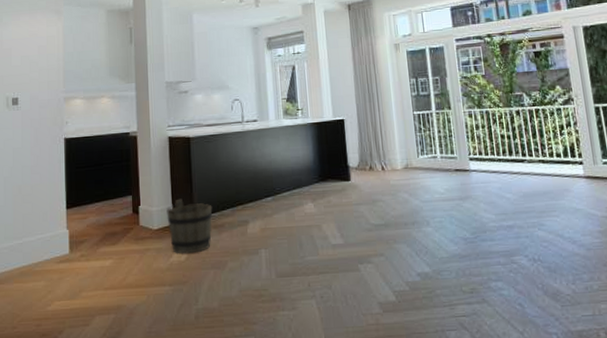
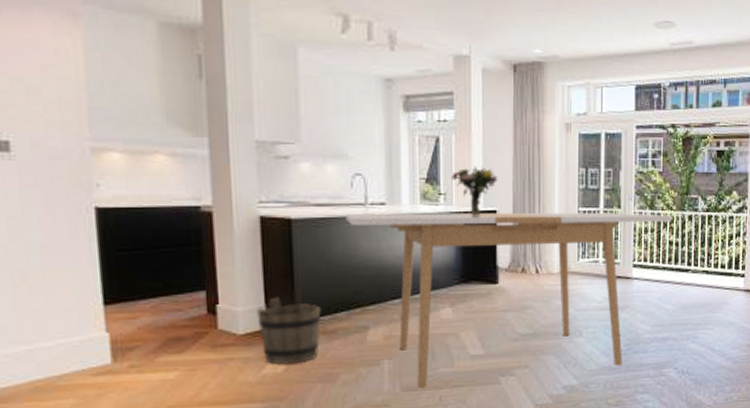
dining table: none [228,111,500,276] -> present [345,212,672,390]
bouquet: none [306,85,343,125] -> present [451,165,498,216]

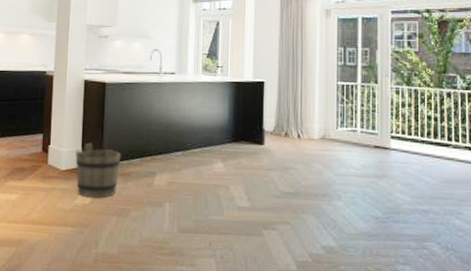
dining table: present [345,212,672,390] -> none [144,80,429,234]
bouquet: present [451,165,498,216] -> none [228,44,266,86]

